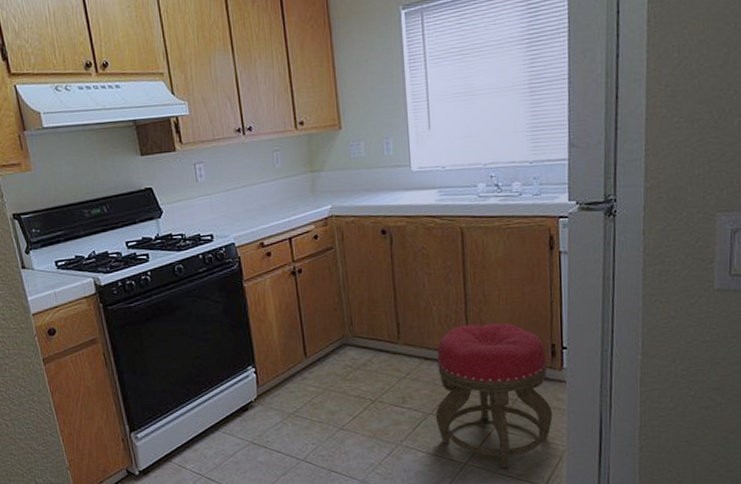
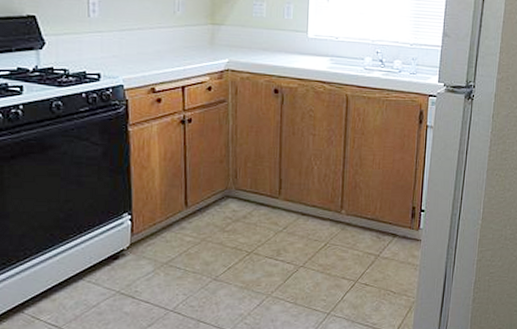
stool: present [435,322,553,469] -> none [306,184,408,318]

